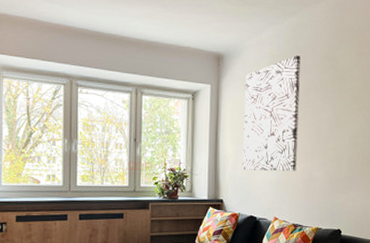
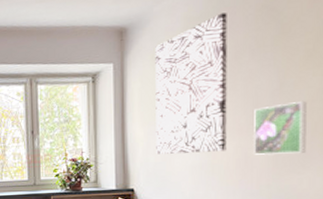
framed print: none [316,135,353,177] -> present [254,101,307,155]

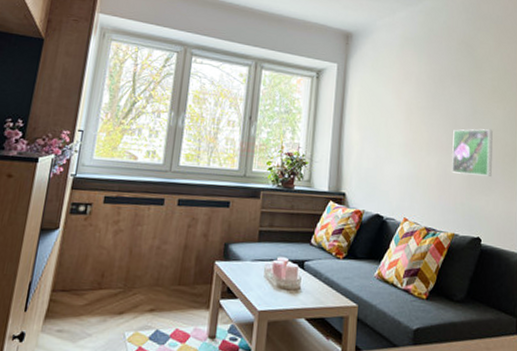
wall art: present [155,12,227,154] -> none [369,39,435,166]

